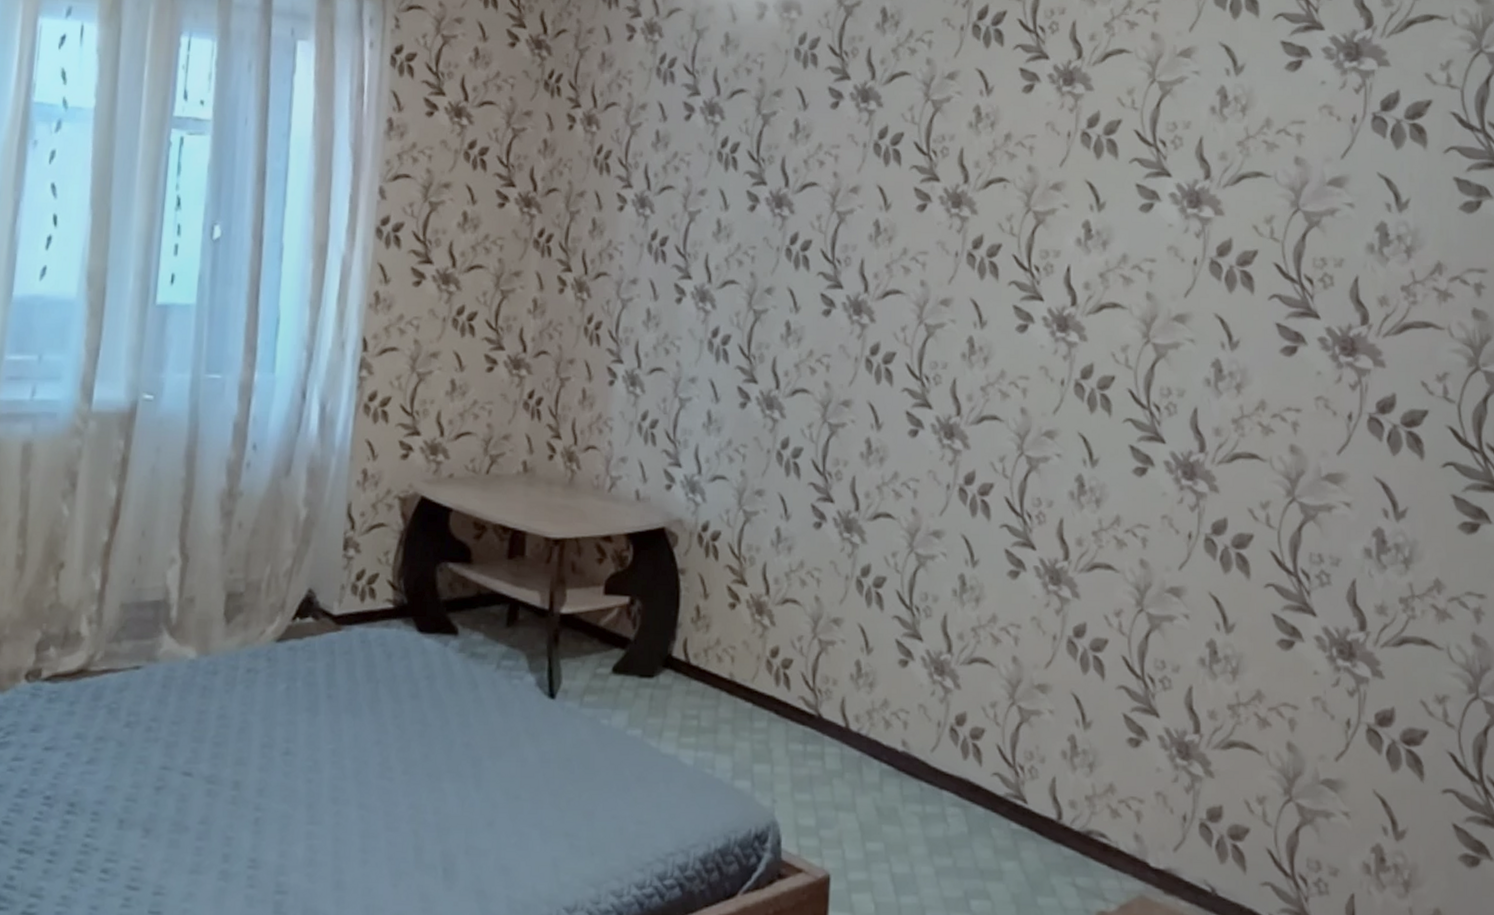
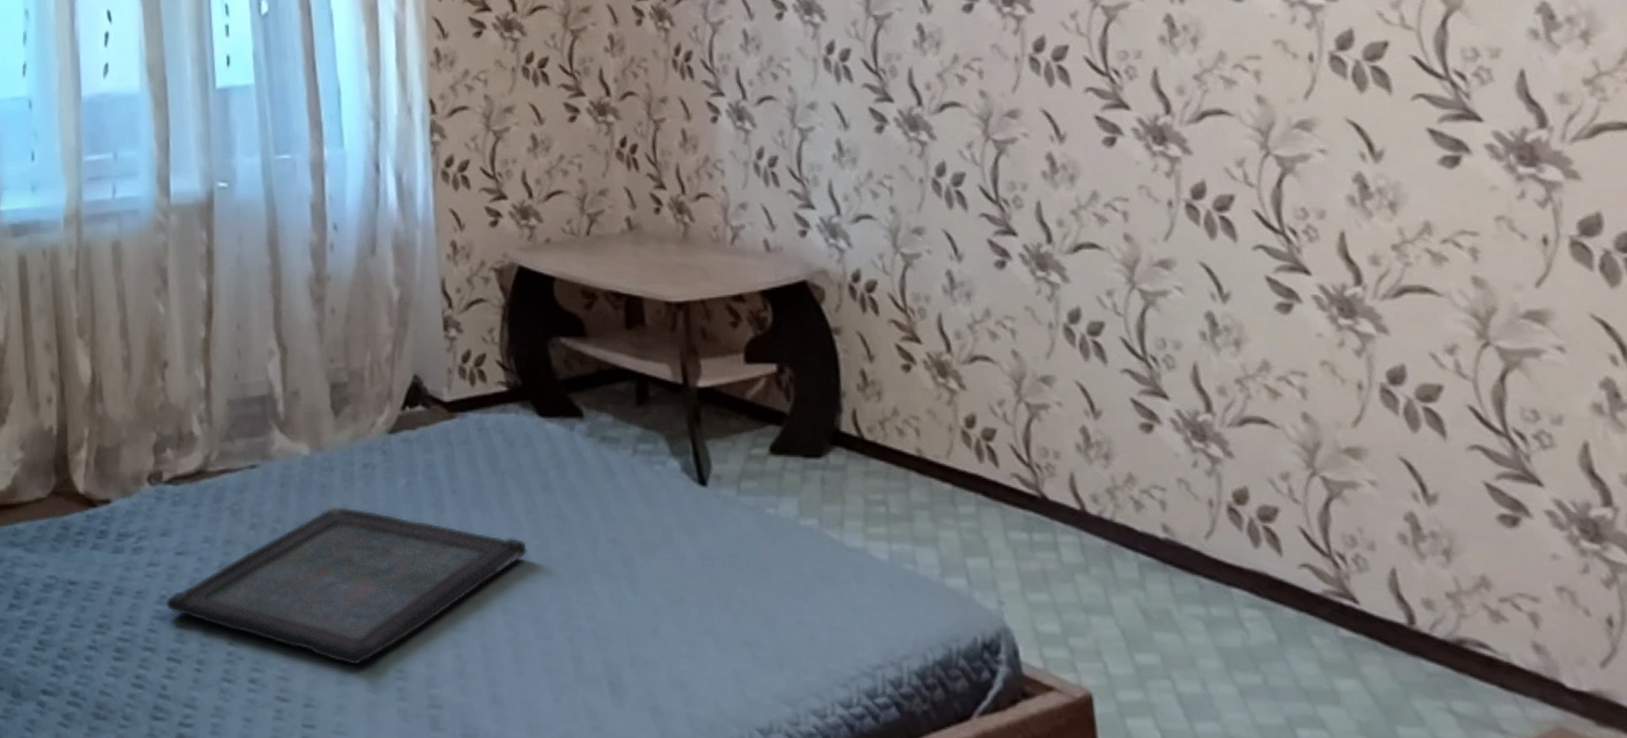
serving tray: none [26,708,389,855] -> present [166,507,528,665]

